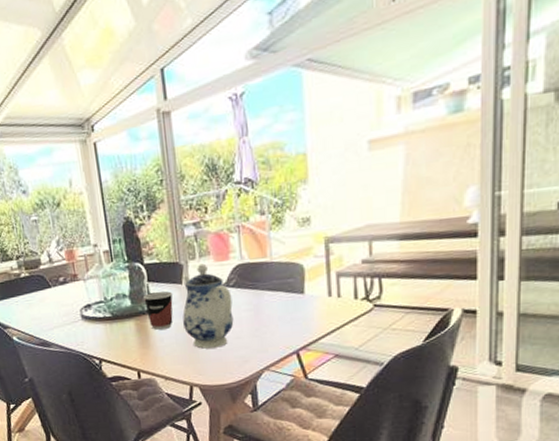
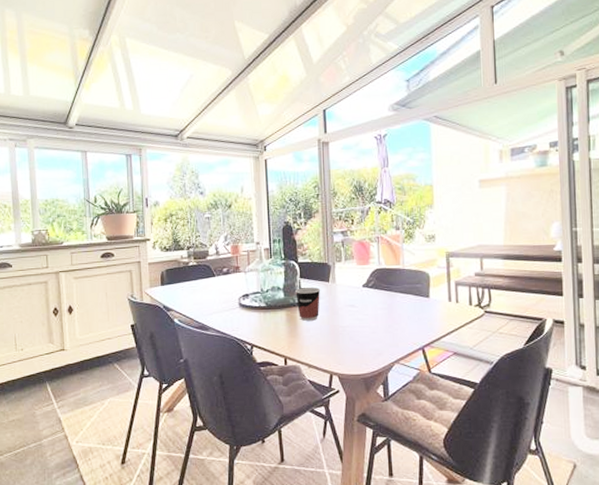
teapot: present [182,263,234,349] -> none [328,266,371,341]

